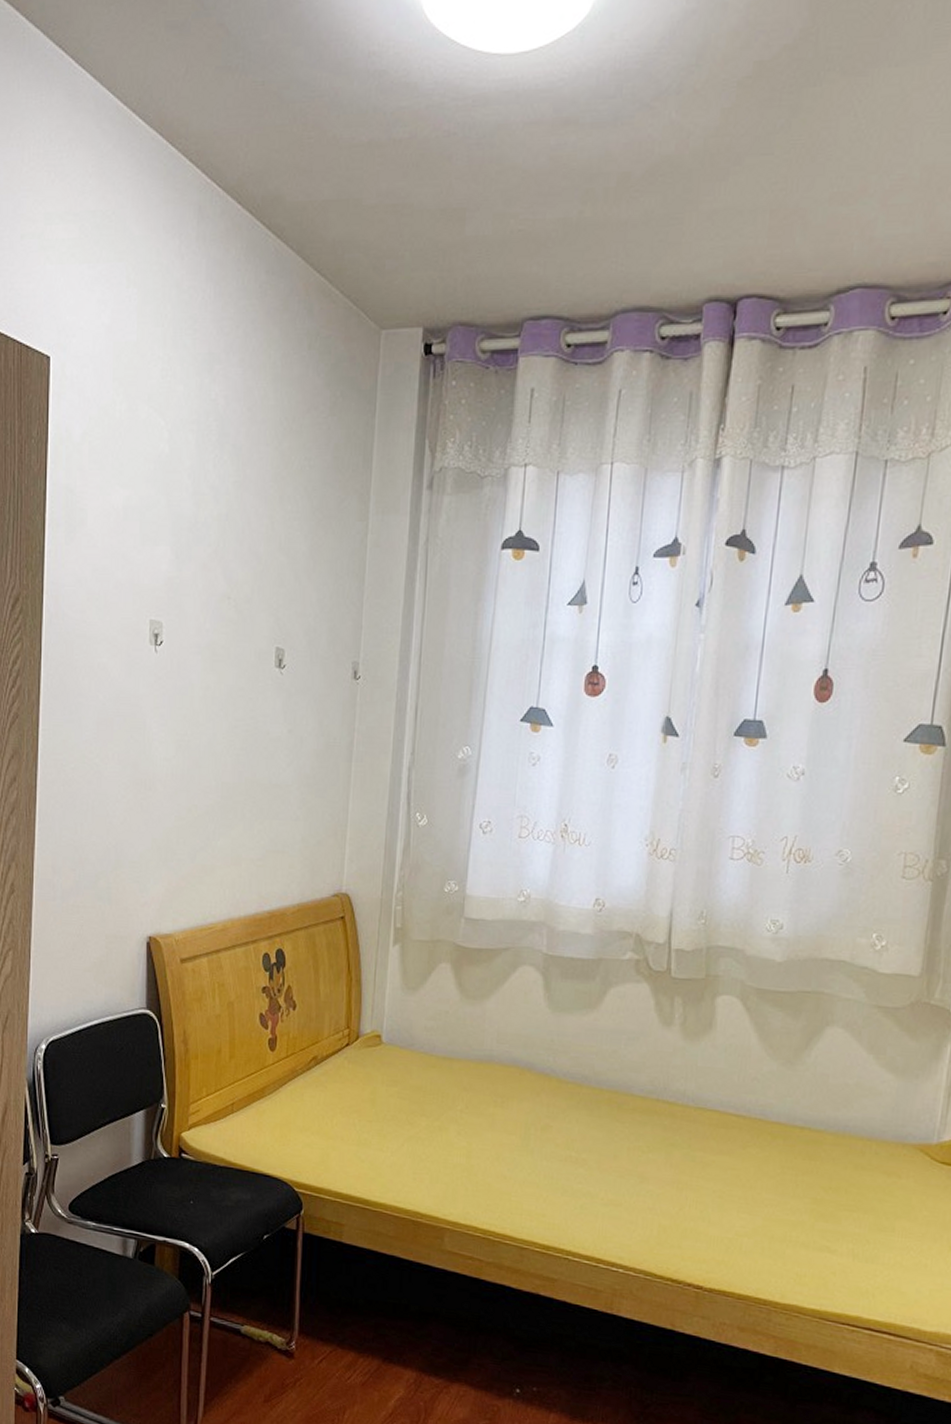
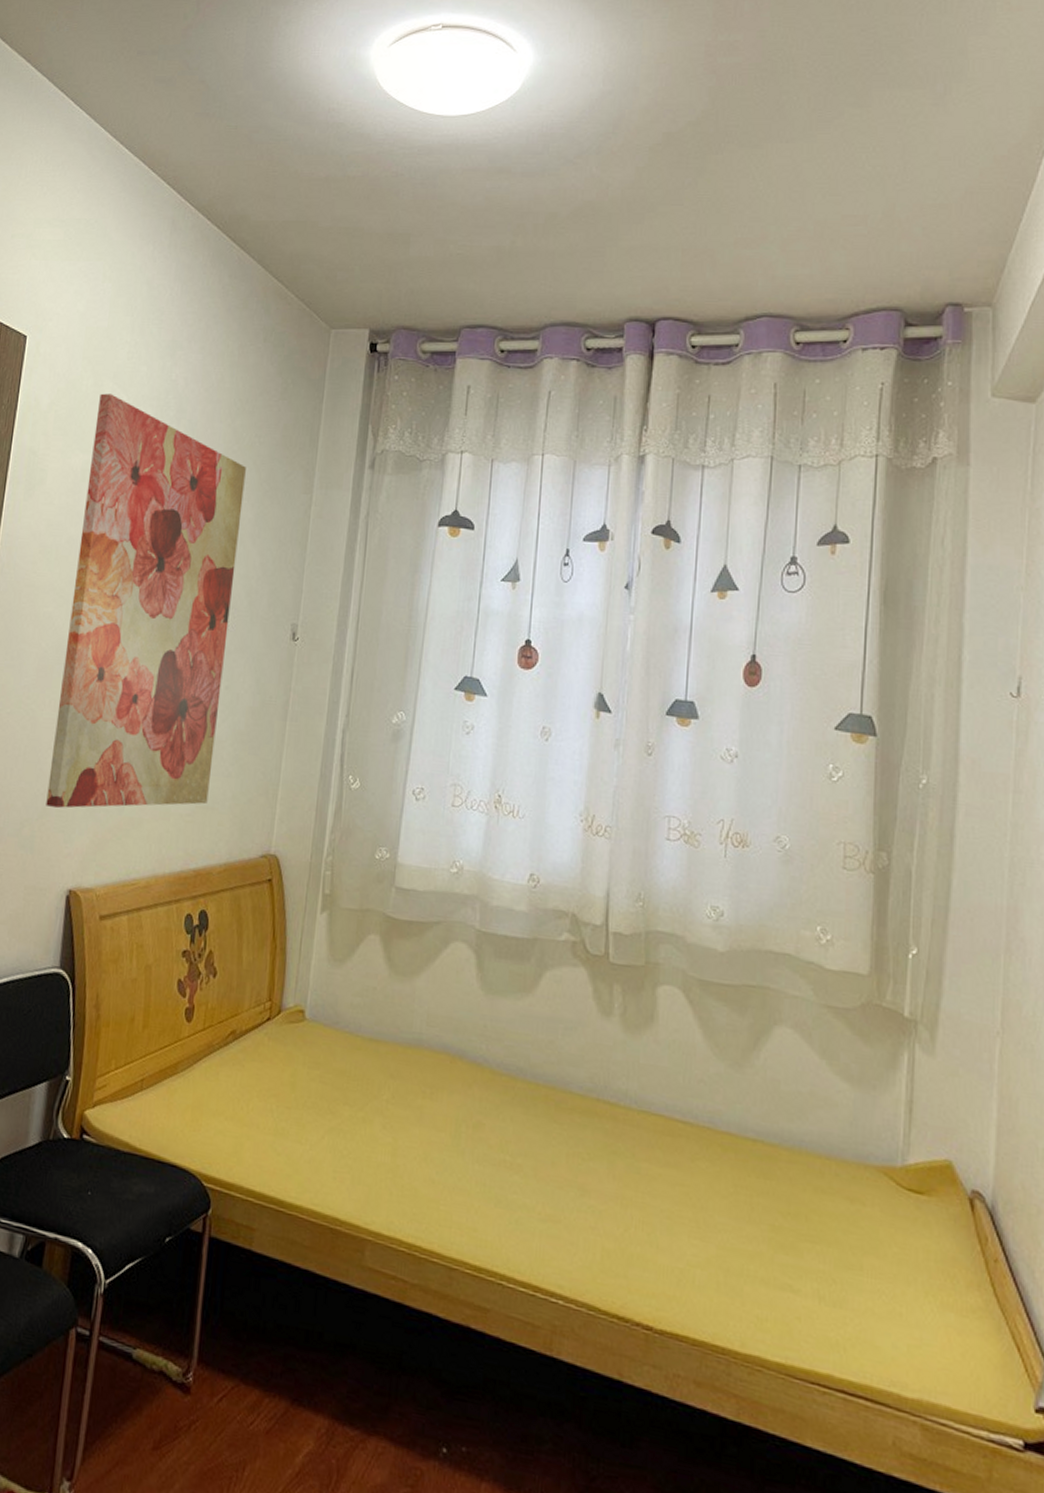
wall art: none [119,419,297,860] -> present [46,393,246,809]

